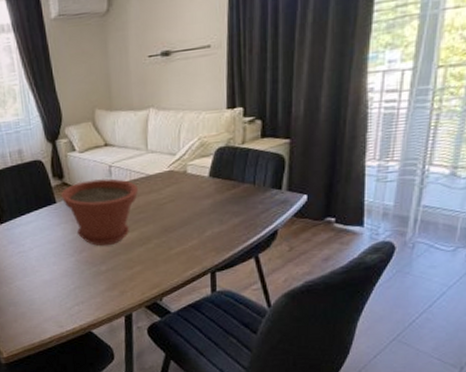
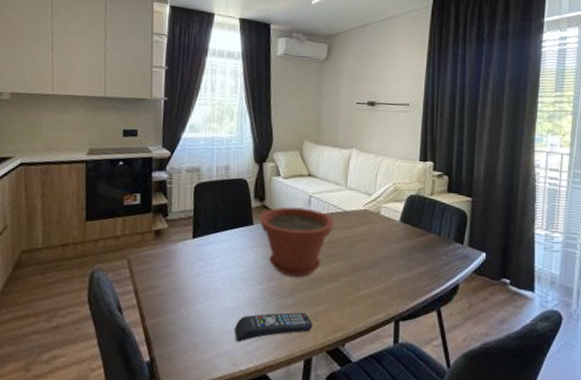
remote control: none [54,276,129,307] -> present [234,312,313,342]

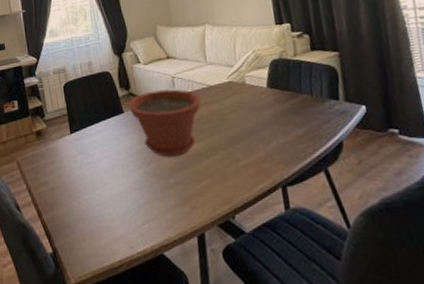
remote control: present [234,312,313,342] -> none [124,191,200,225]

